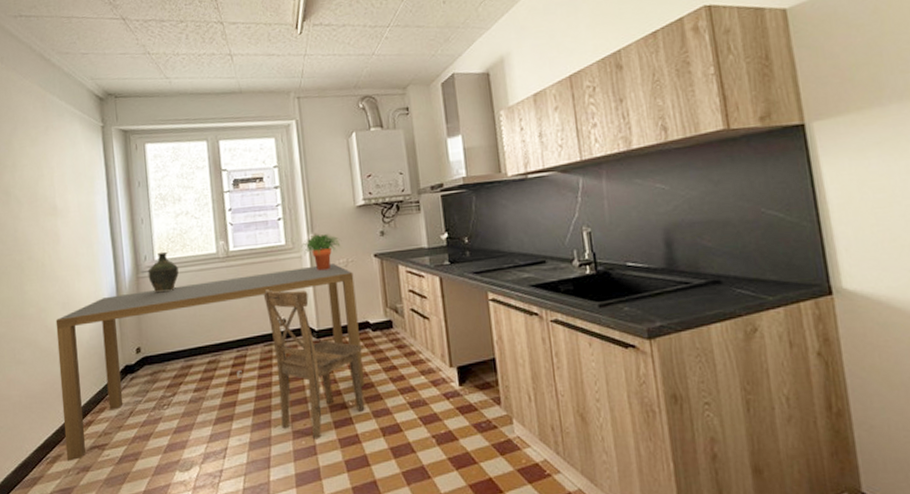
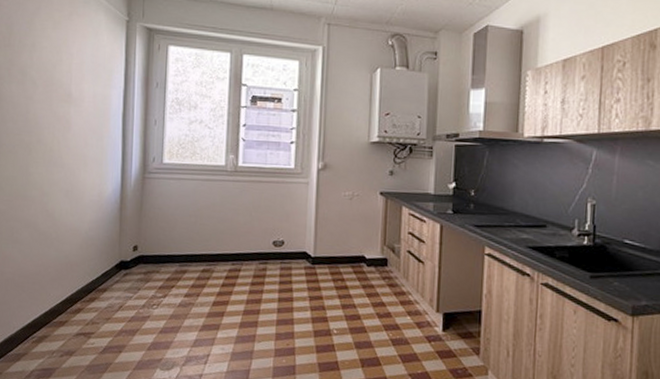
dining table: present [55,264,365,462] -> none [52,191,357,344]
ceramic jug: present [148,251,179,293] -> none [154,156,185,197]
dining chair: present [263,289,365,440] -> none [265,209,354,360]
potted plant: present [301,234,341,271] -> none [309,163,349,200]

